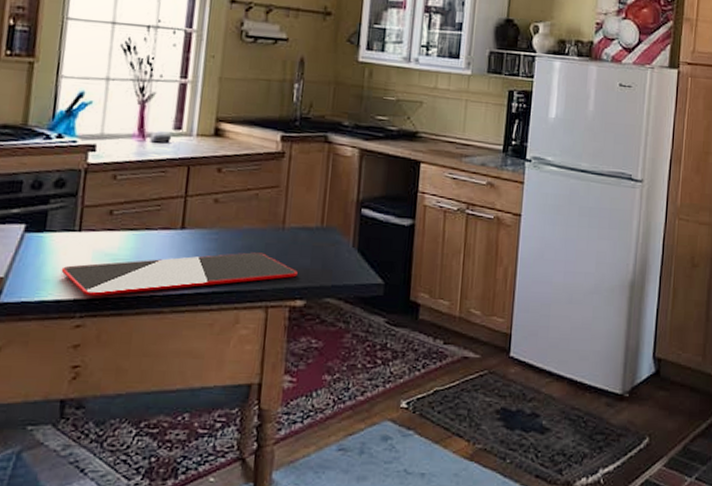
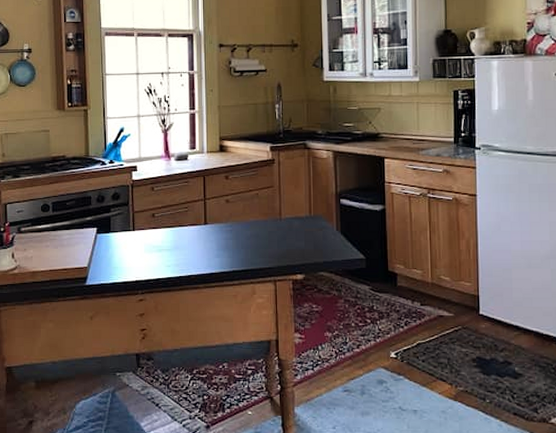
cutting board: present [61,252,298,297] -> none [125,239,296,278]

